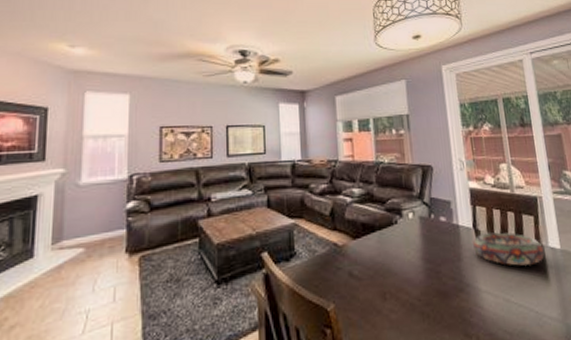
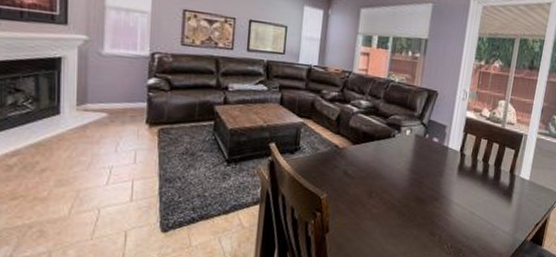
decorative bowl: present [473,232,545,266] -> none [456,157,516,189]

